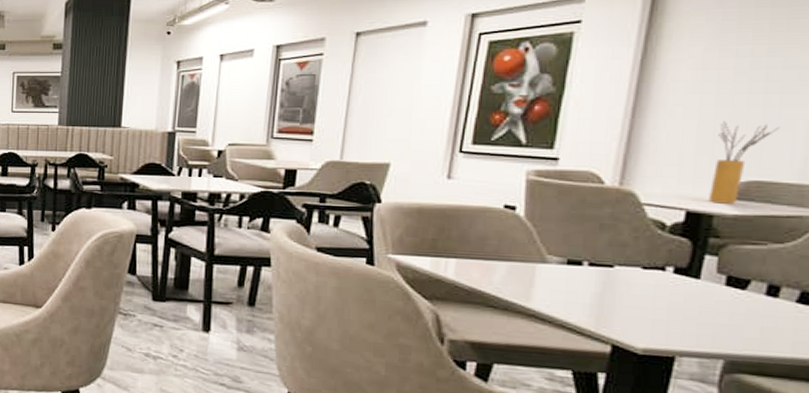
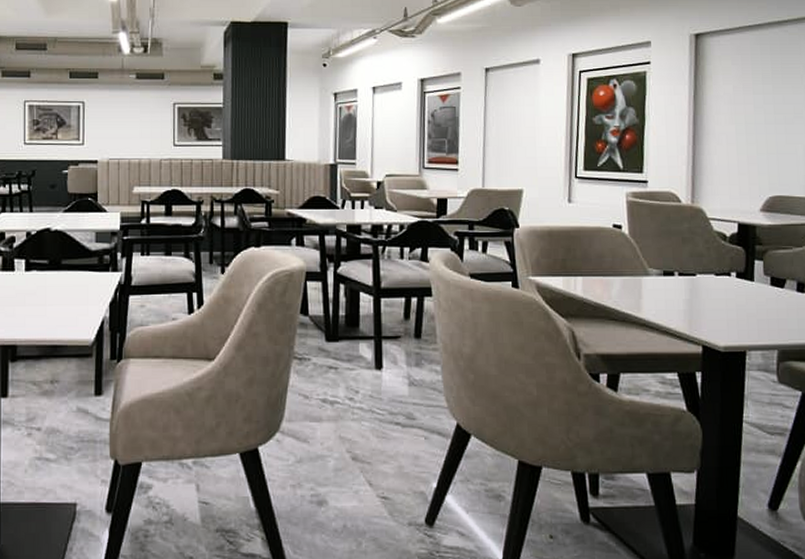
vase: present [709,120,779,204] -> none [751,146,788,216]

